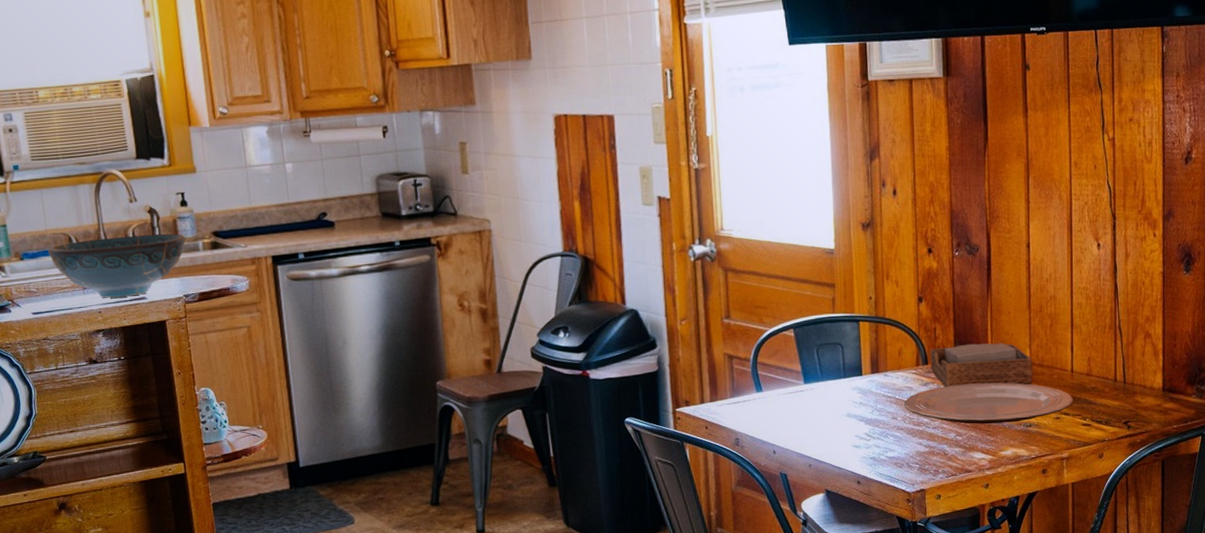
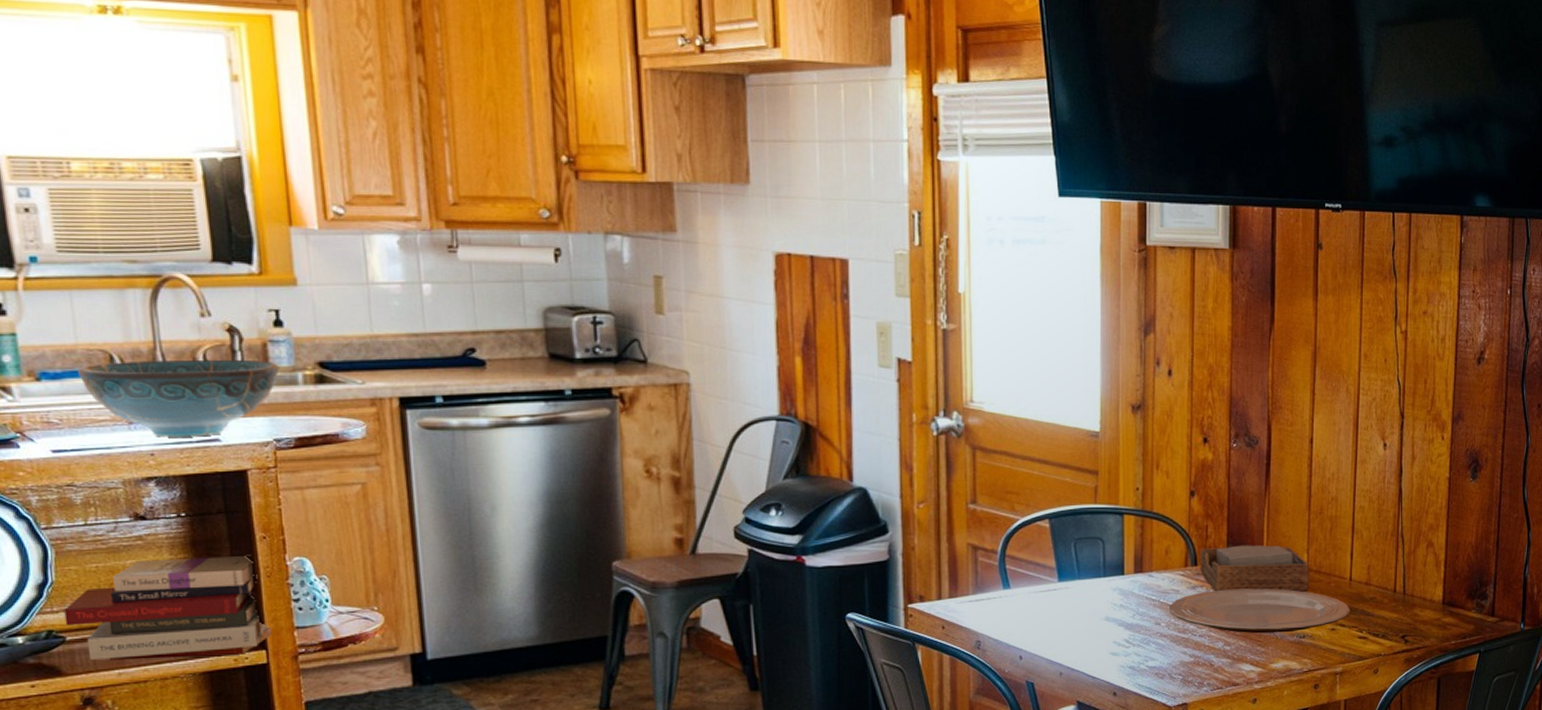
books: none [44,387,187,475] -> present [64,555,272,661]

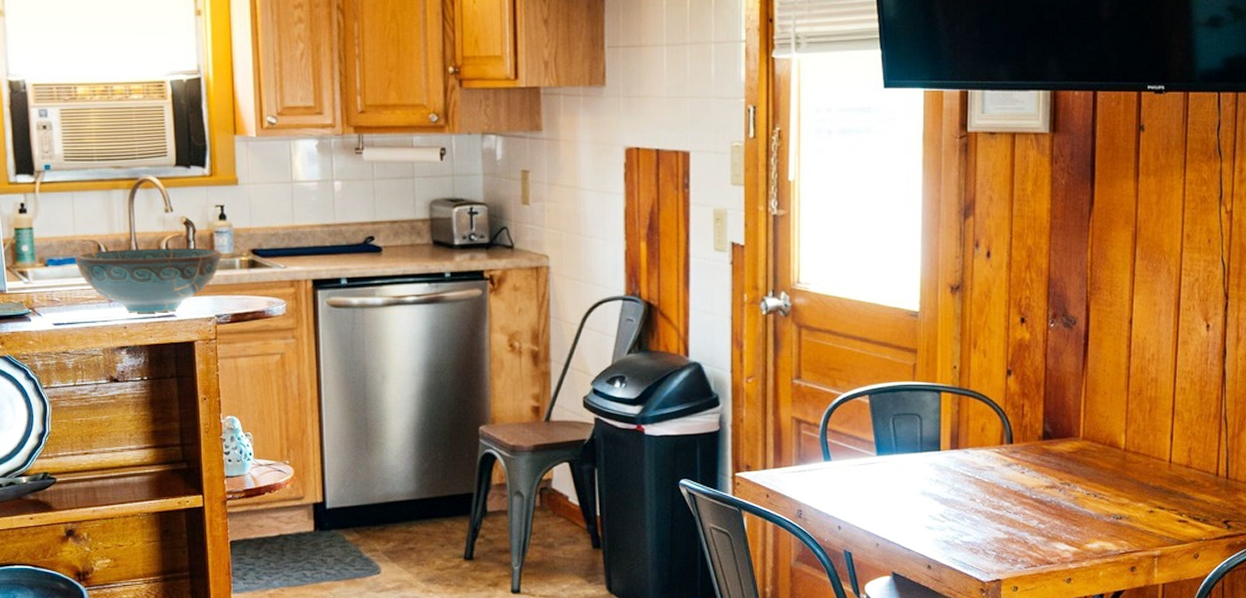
books: present [64,555,272,661] -> none [56,413,207,499]
plate: present [1169,588,1351,634] -> none [984,468,1170,513]
napkin holder: present [1200,545,1310,592] -> none [1016,424,1128,472]

